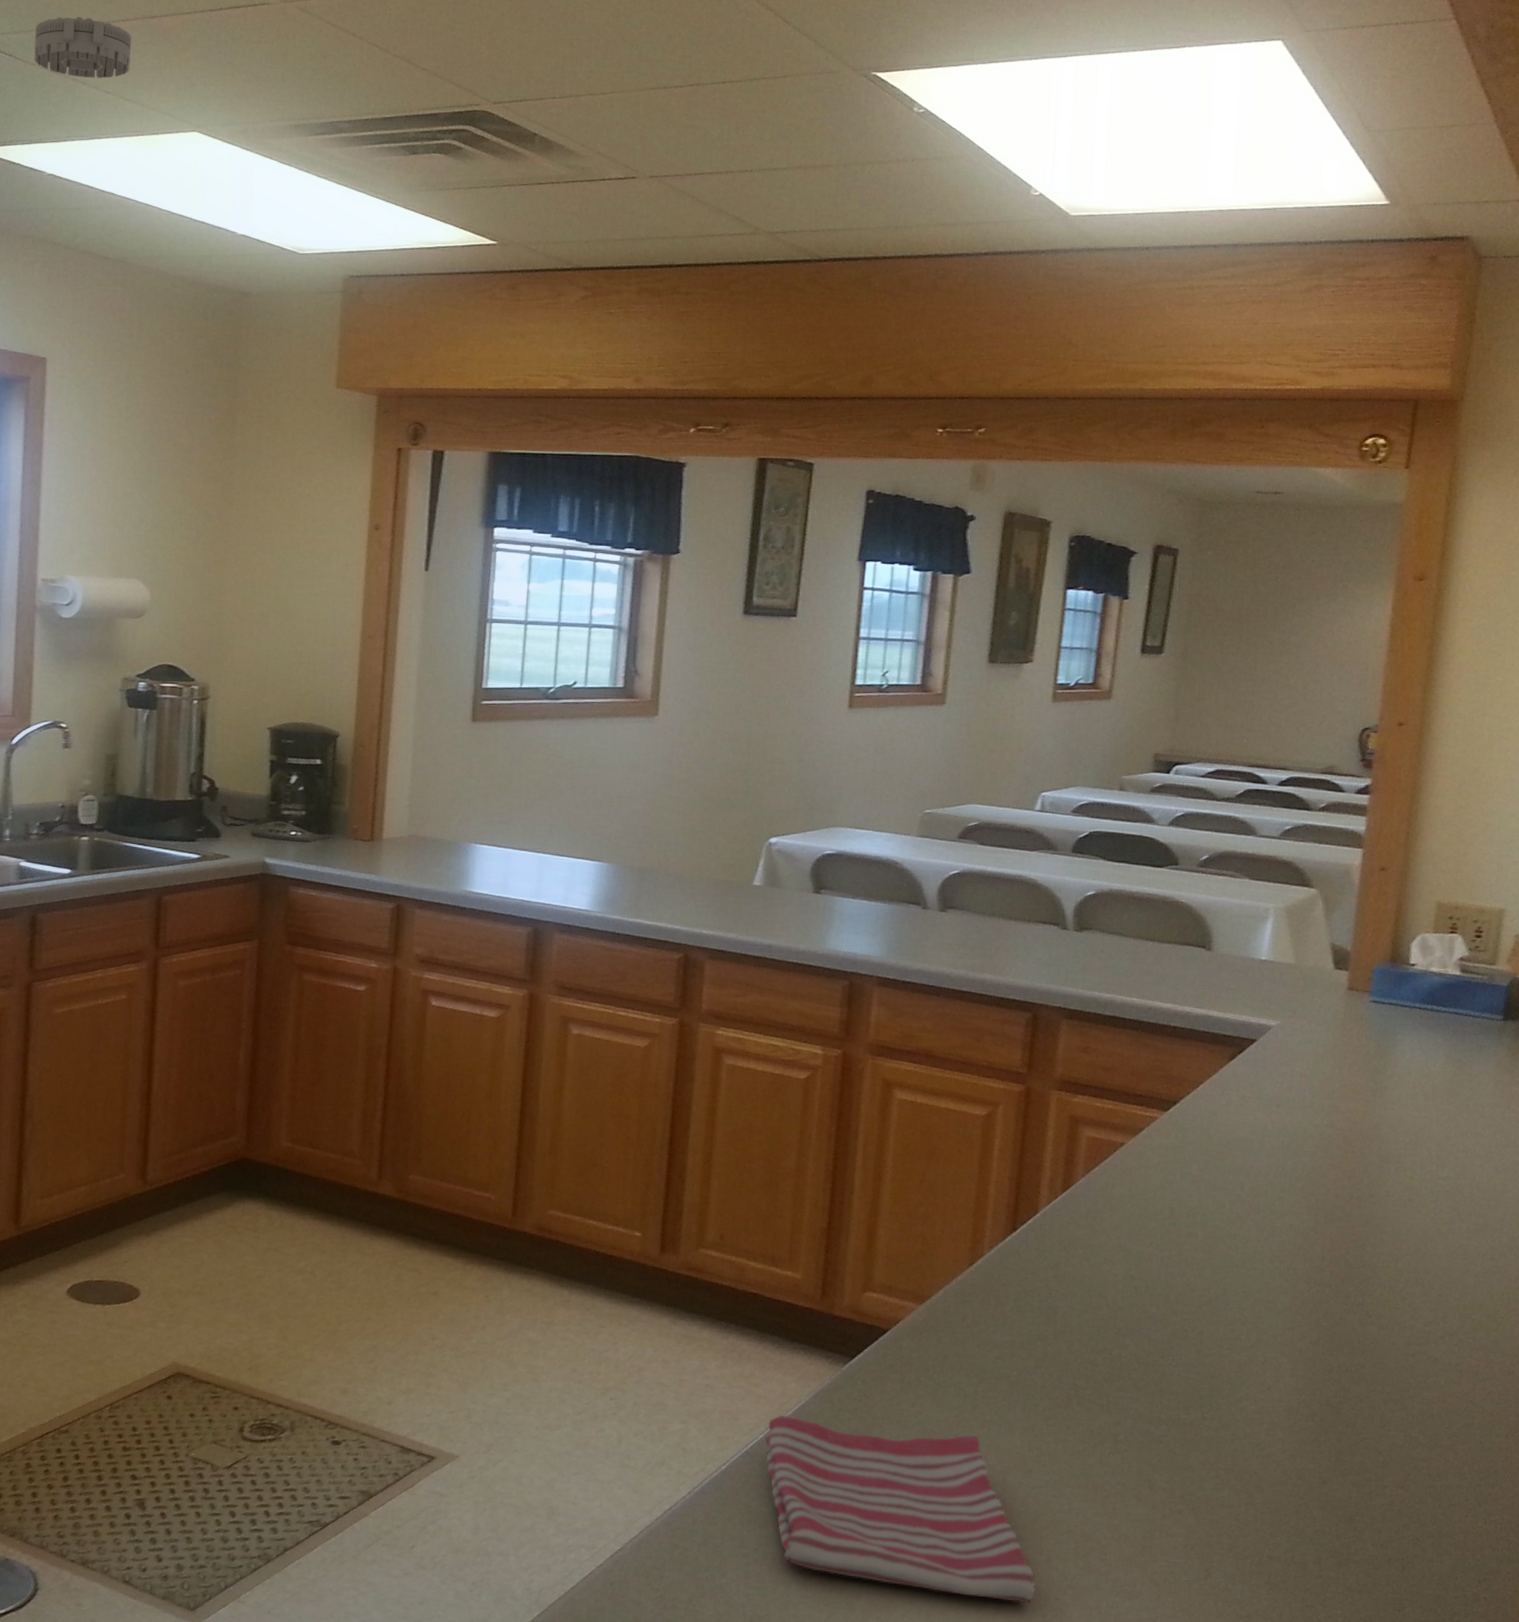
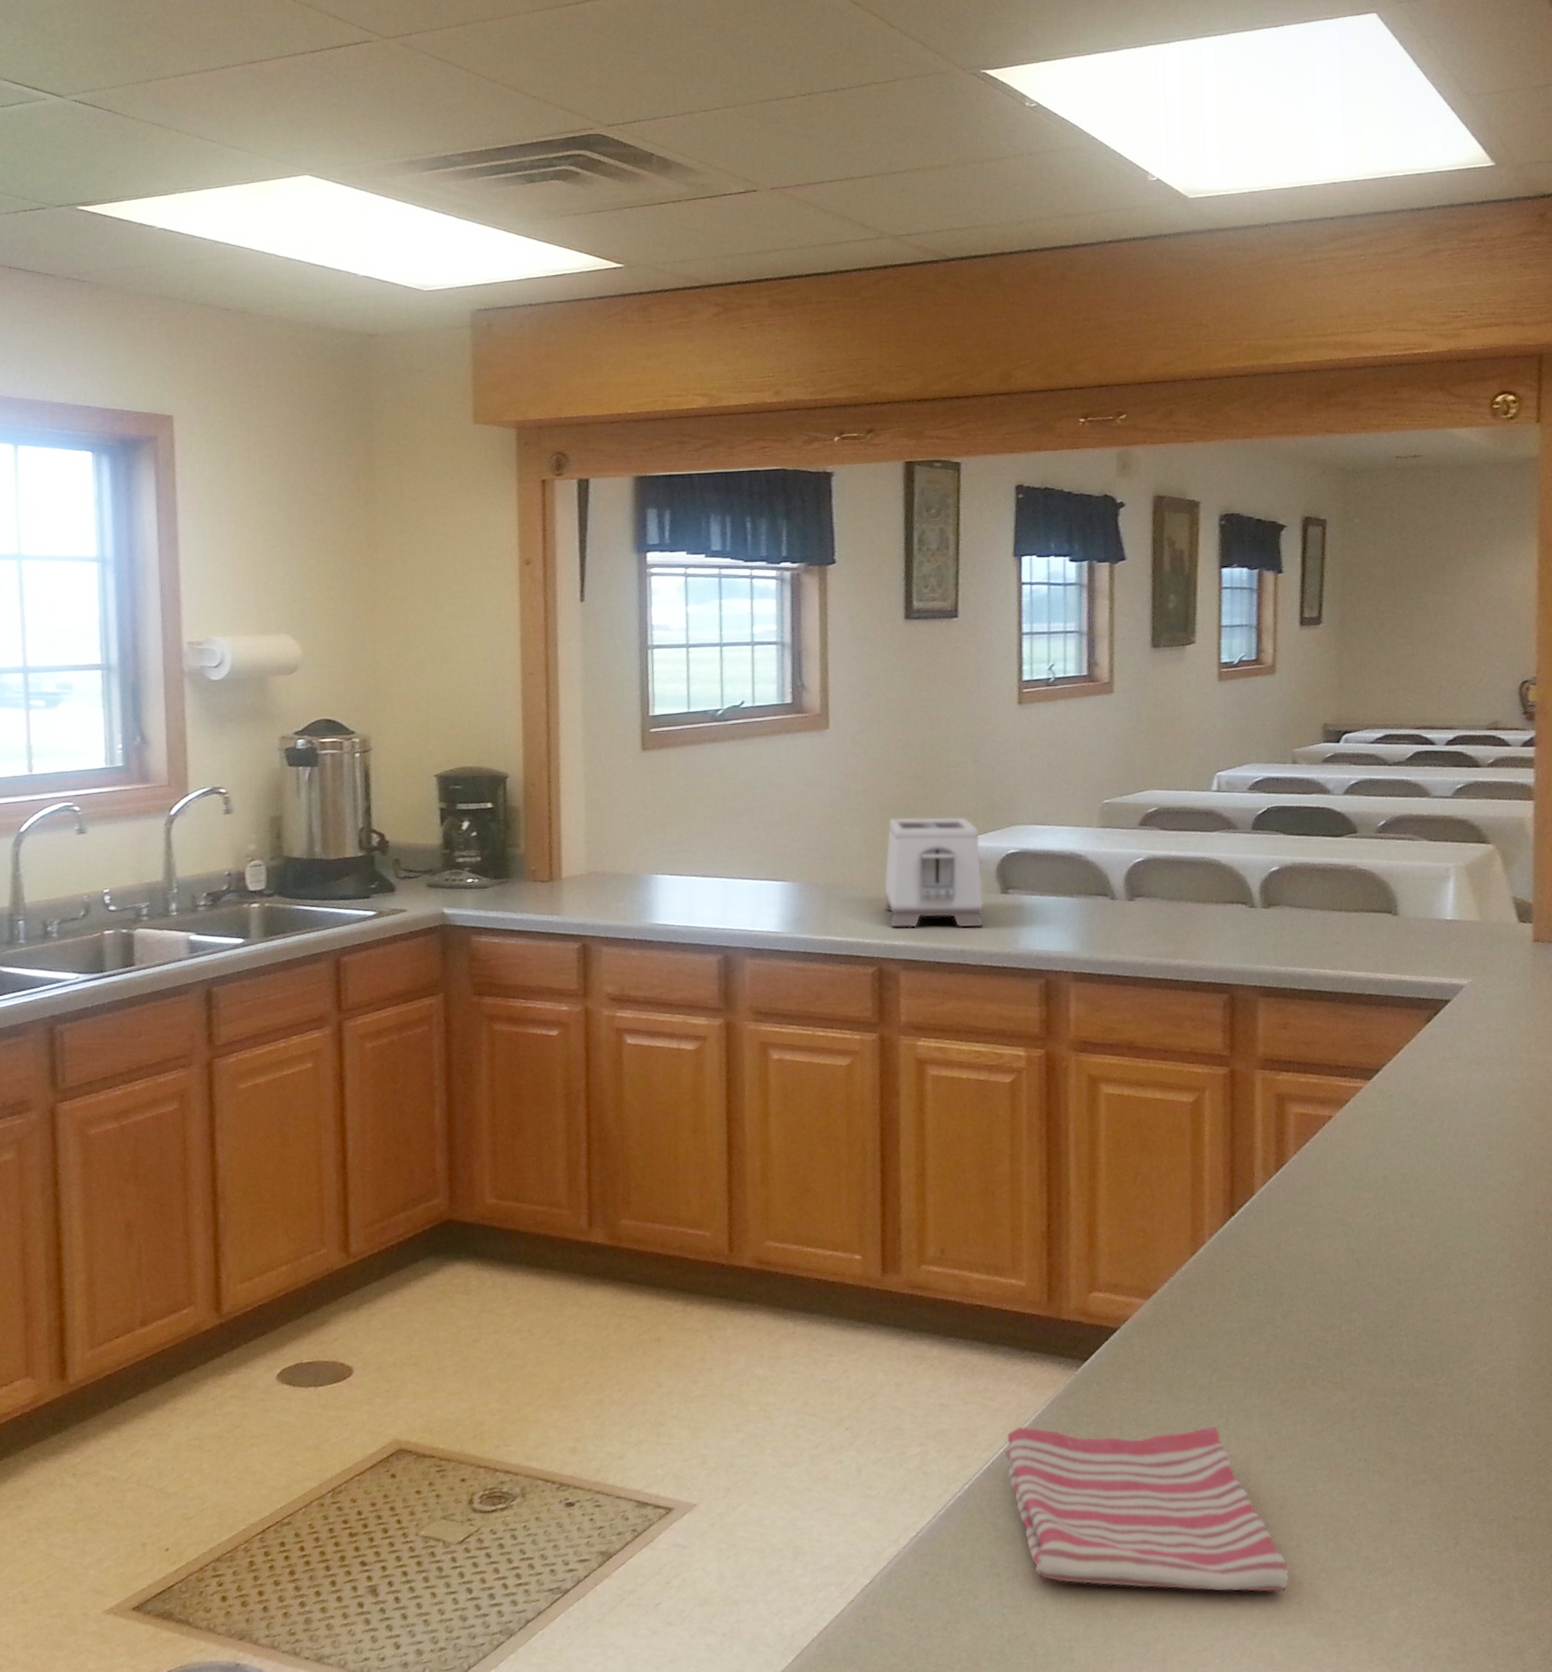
smoke detector: present [34,17,131,79] -> none [133,67,234,128]
toaster: none [696,809,797,924] -> present [884,817,983,928]

